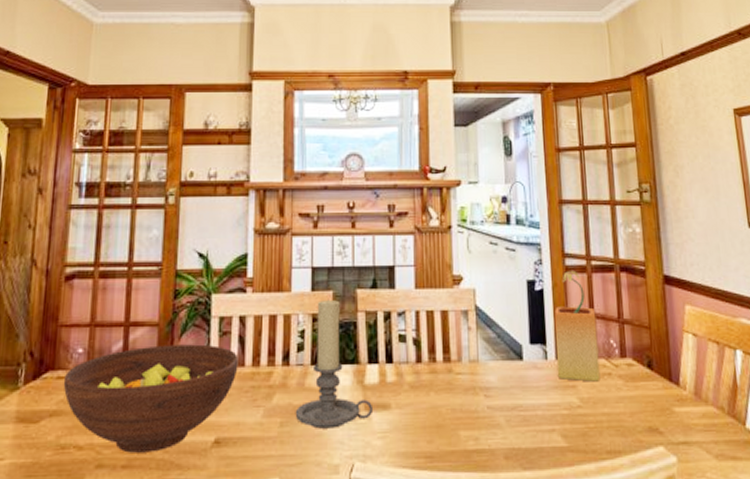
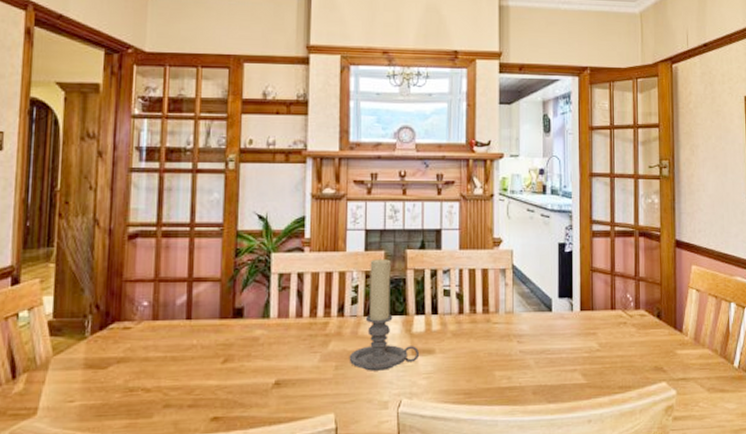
fruit bowl: present [63,344,239,453] -> none [129,298,297,394]
potted plant: present [554,271,600,382] -> none [580,236,617,330]

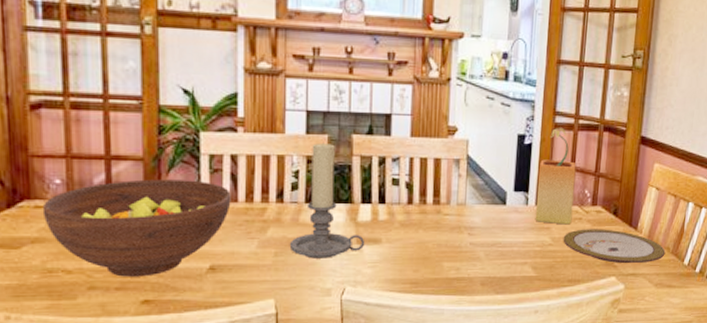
fruit bowl: none [129,298,297,394] -> present [42,179,231,277]
potted plant: none [580,236,617,330] -> present [535,128,576,225]
plate: none [610,332,714,367] -> present [563,229,666,263]

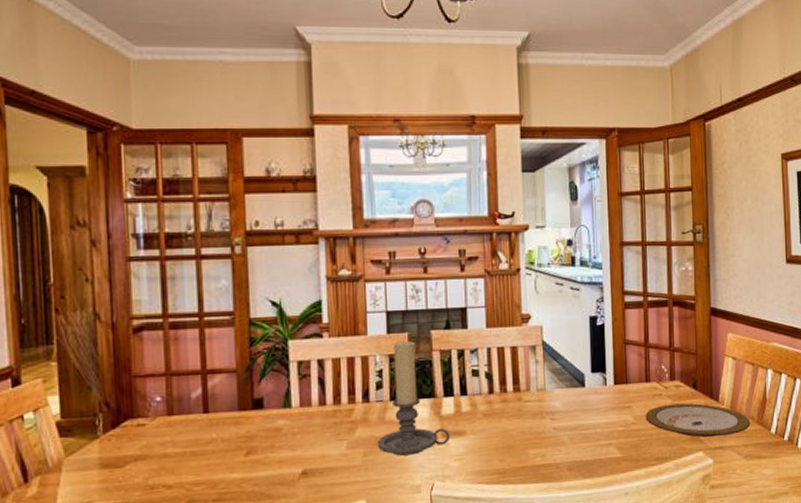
fruit bowl: present [42,179,231,277] -> none [144,387,320,488]
potted plant: present [535,128,576,225] -> none [613,307,652,402]

